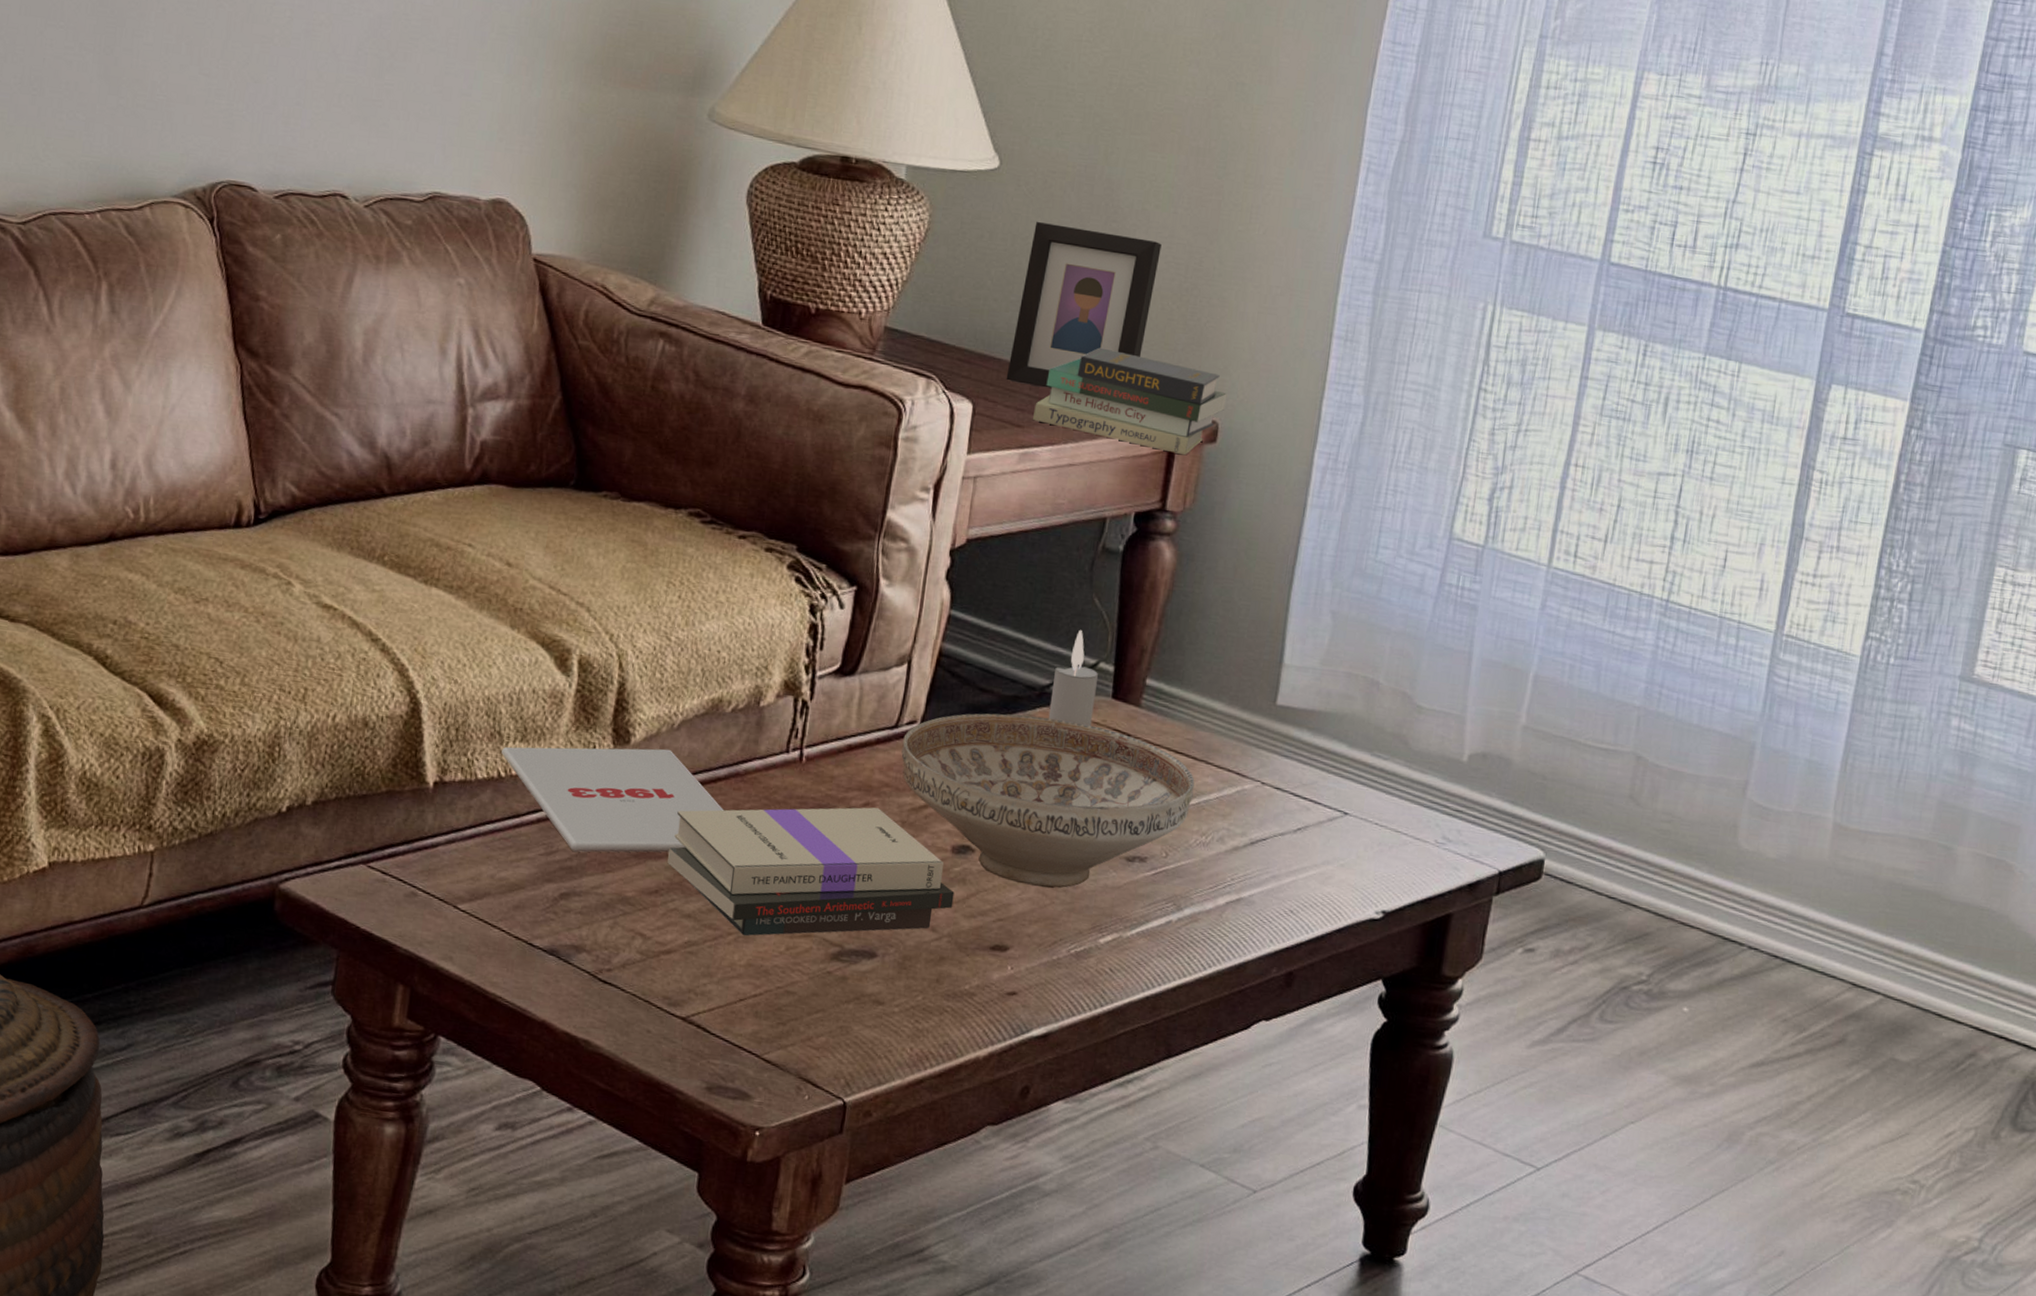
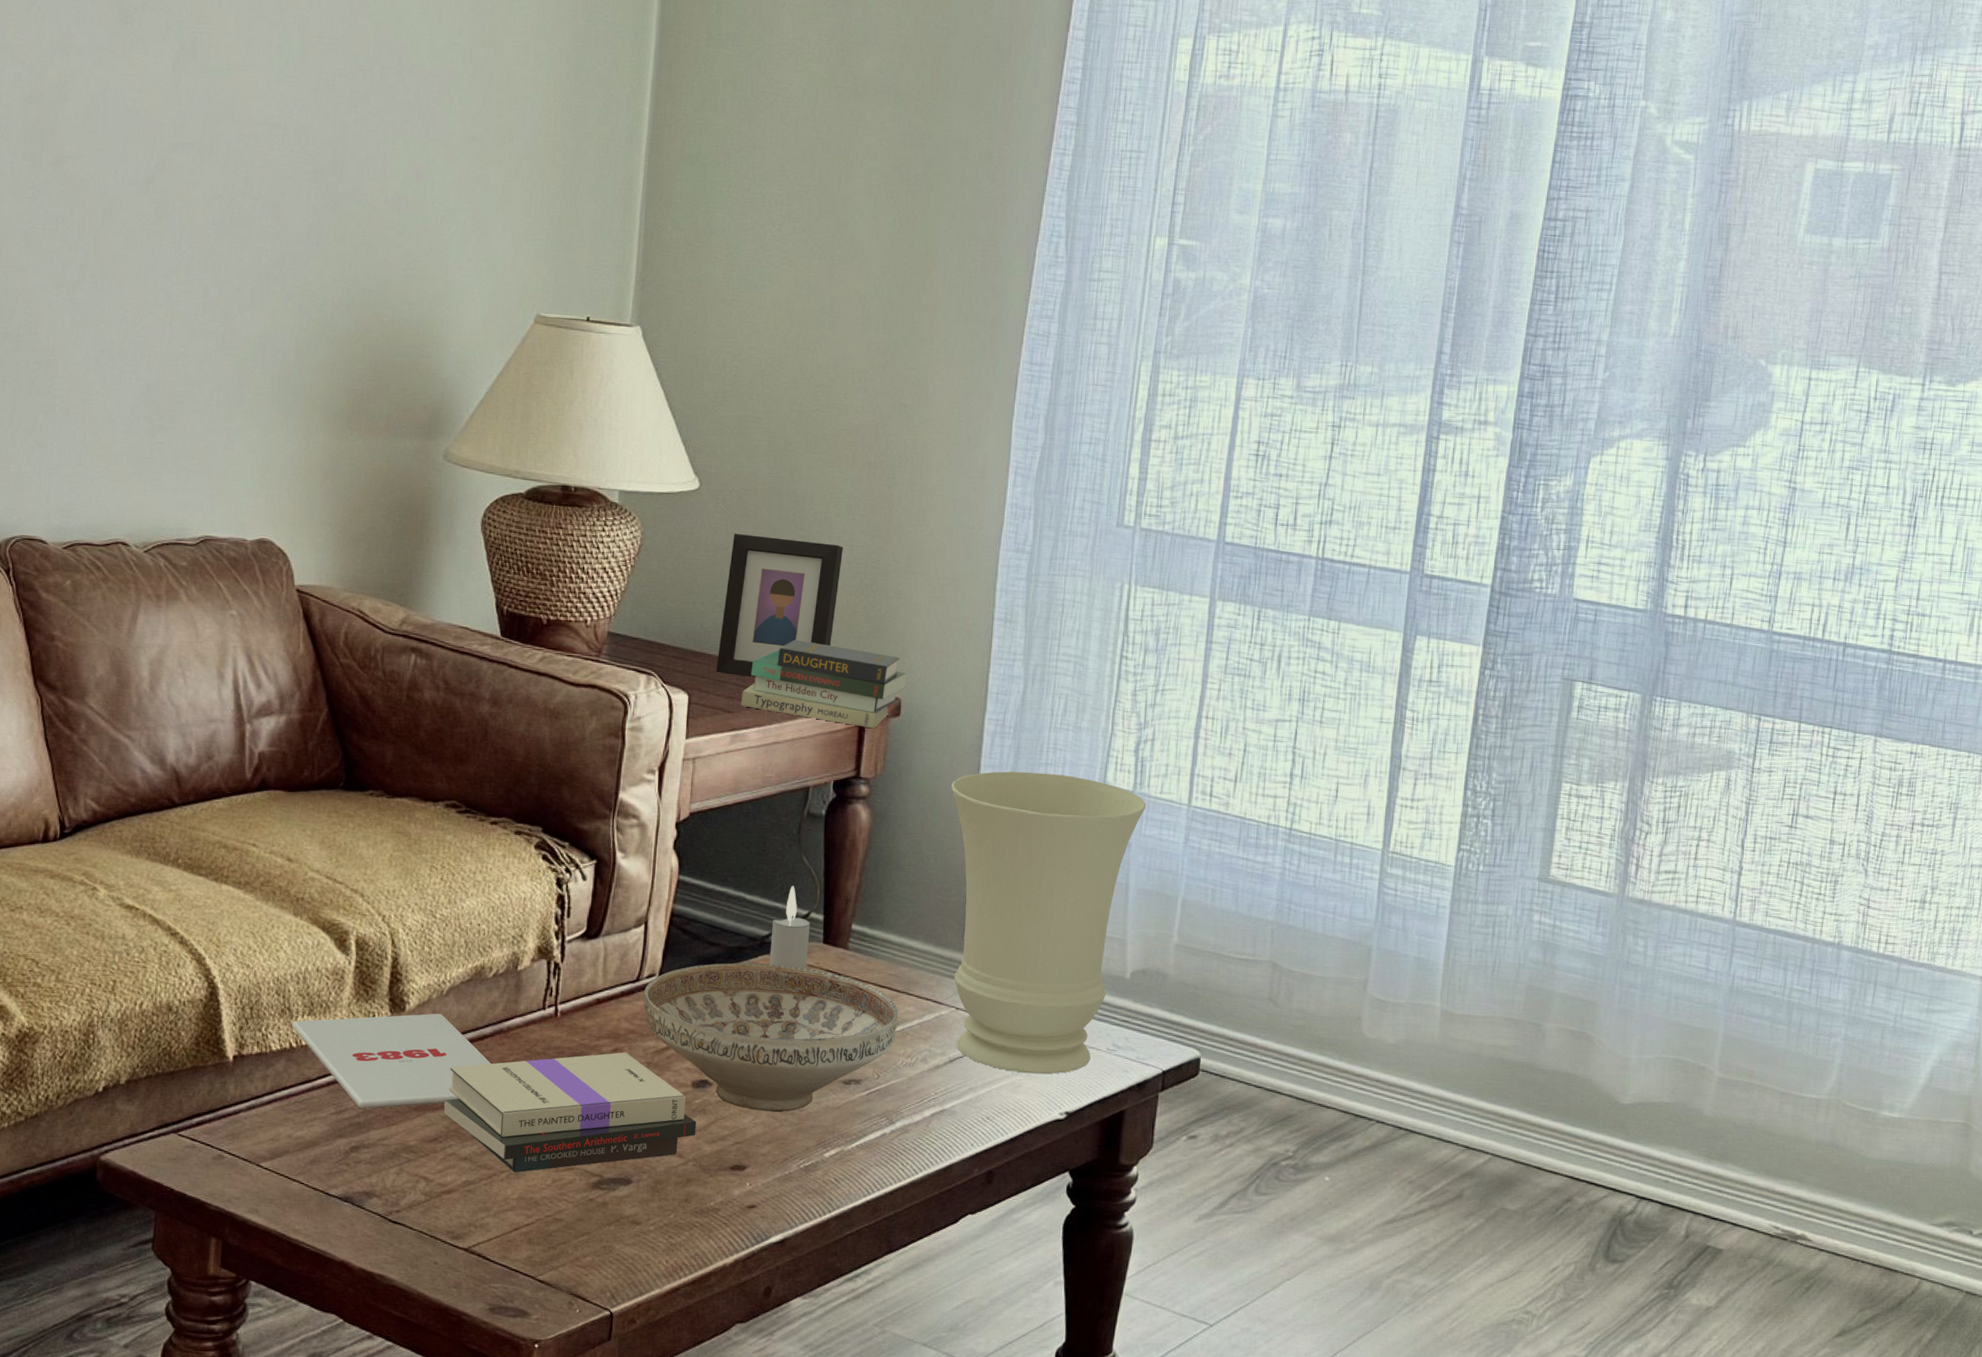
vase: none [1260,513,1499,866] -> present [951,771,1146,1074]

